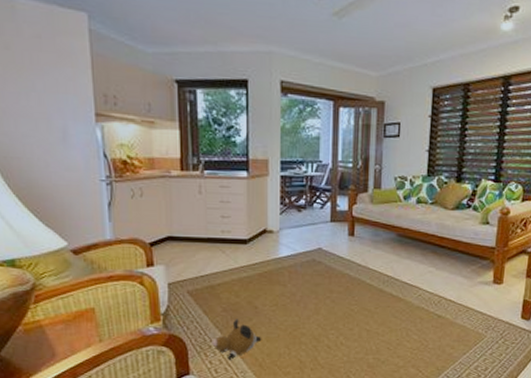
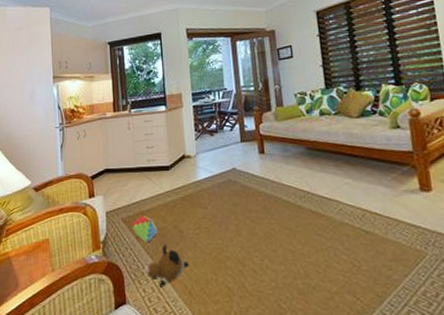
stacking toy: none [199,288,229,316] -> present [132,215,158,242]

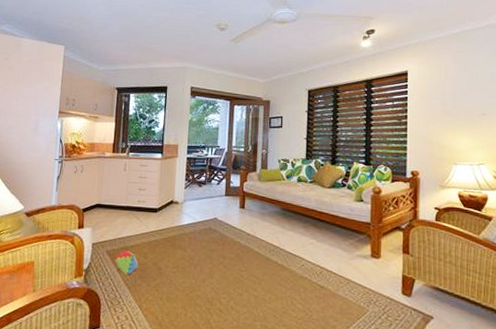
plush toy: present [144,244,190,288] -> none [121,278,163,317]

